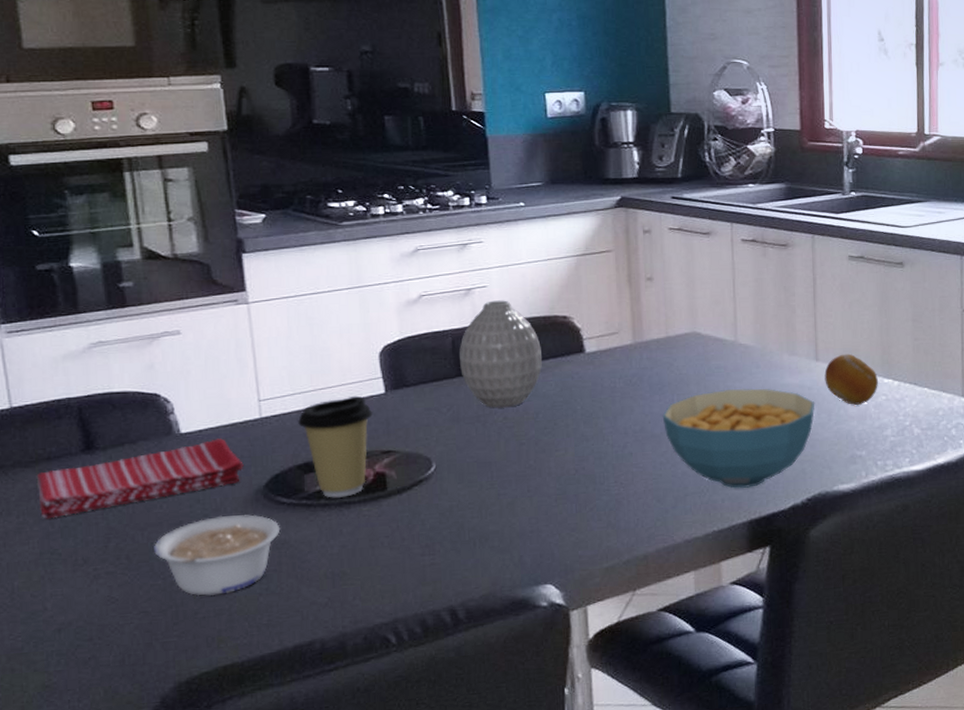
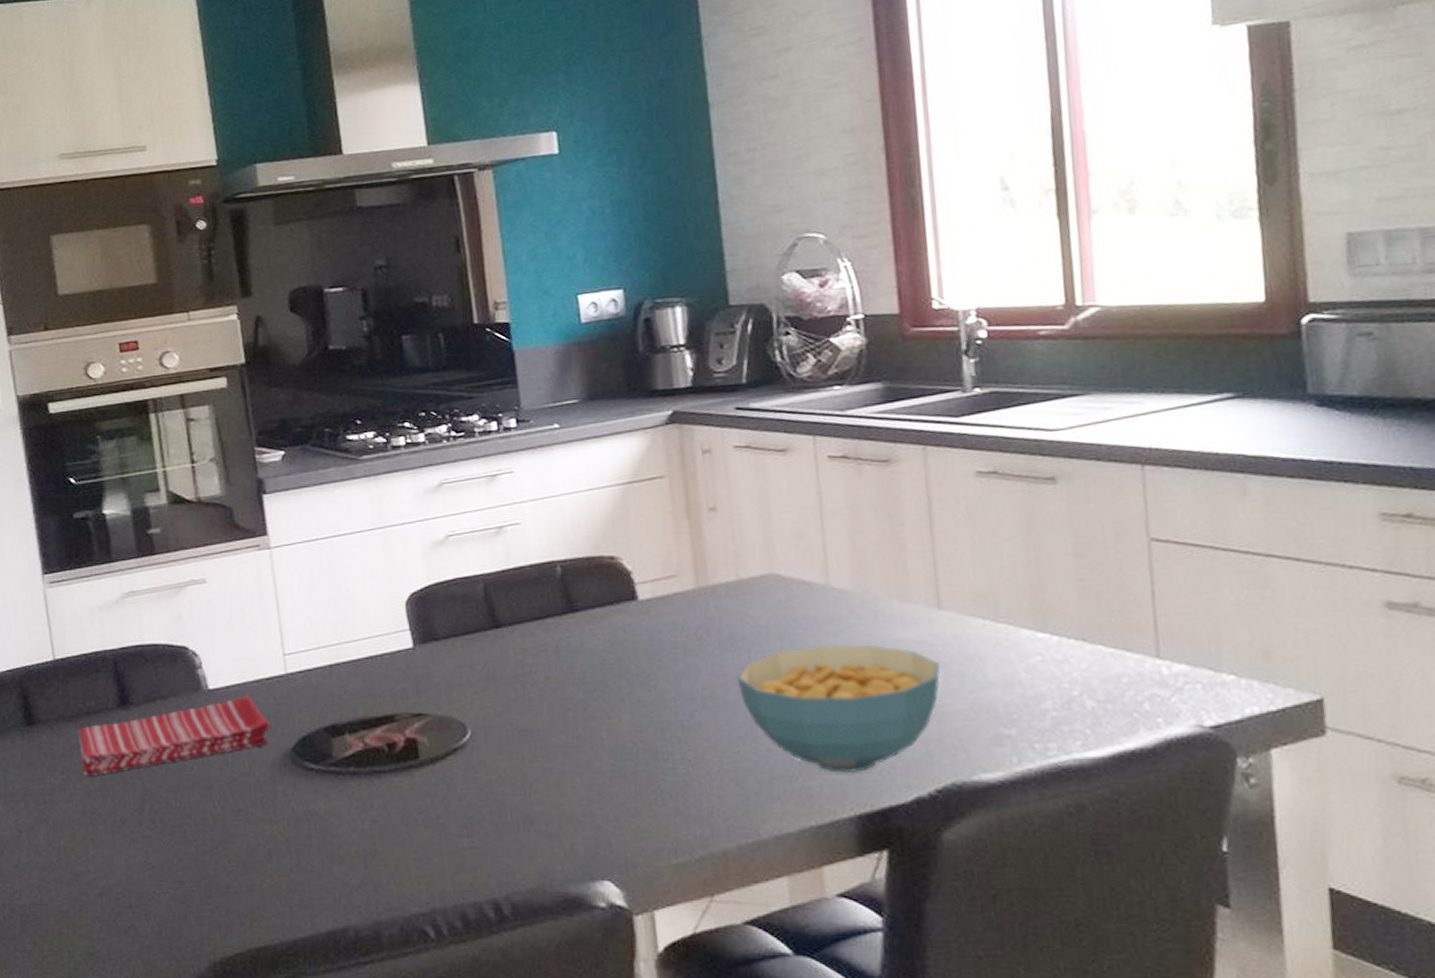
legume: present [154,514,281,596] -> none [186,780,309,868]
coffee cup: present [298,395,373,498] -> none [324,650,401,766]
vase: present [459,300,542,409] -> none [492,539,588,667]
fruit: present [824,353,878,406] -> none [951,599,1029,669]

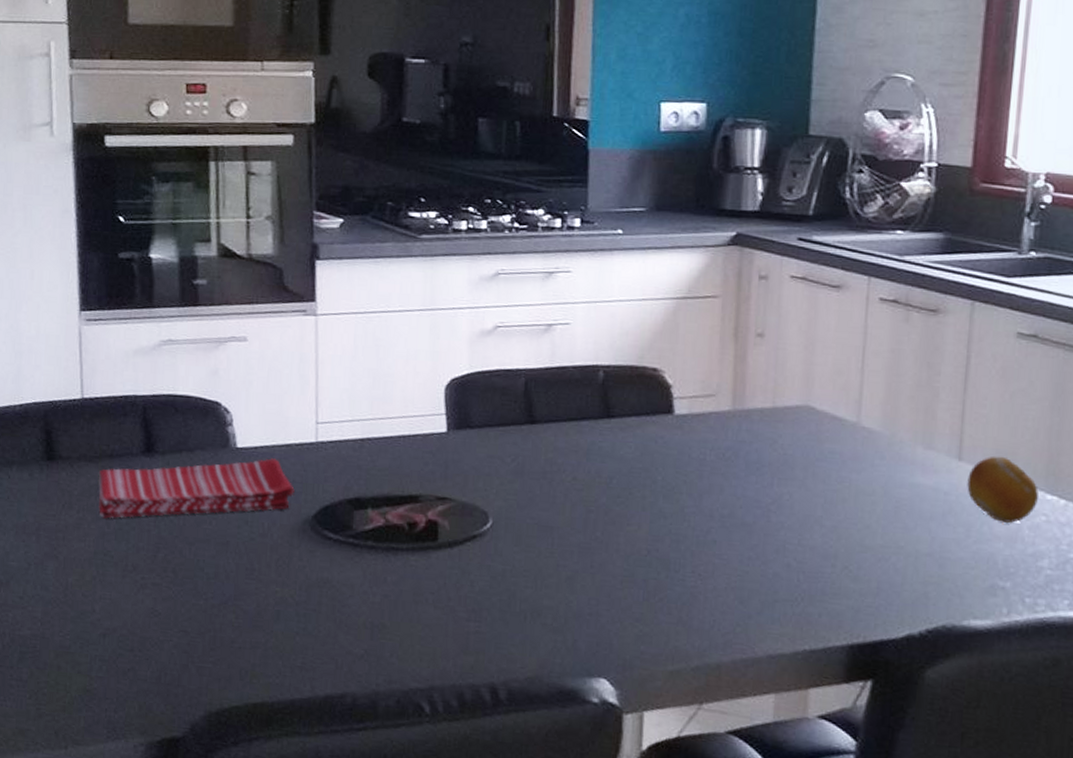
cereal bowl: present [737,644,941,774] -> none [757,480,951,605]
fruit: none [951,599,1029,669] -> present [967,456,1038,524]

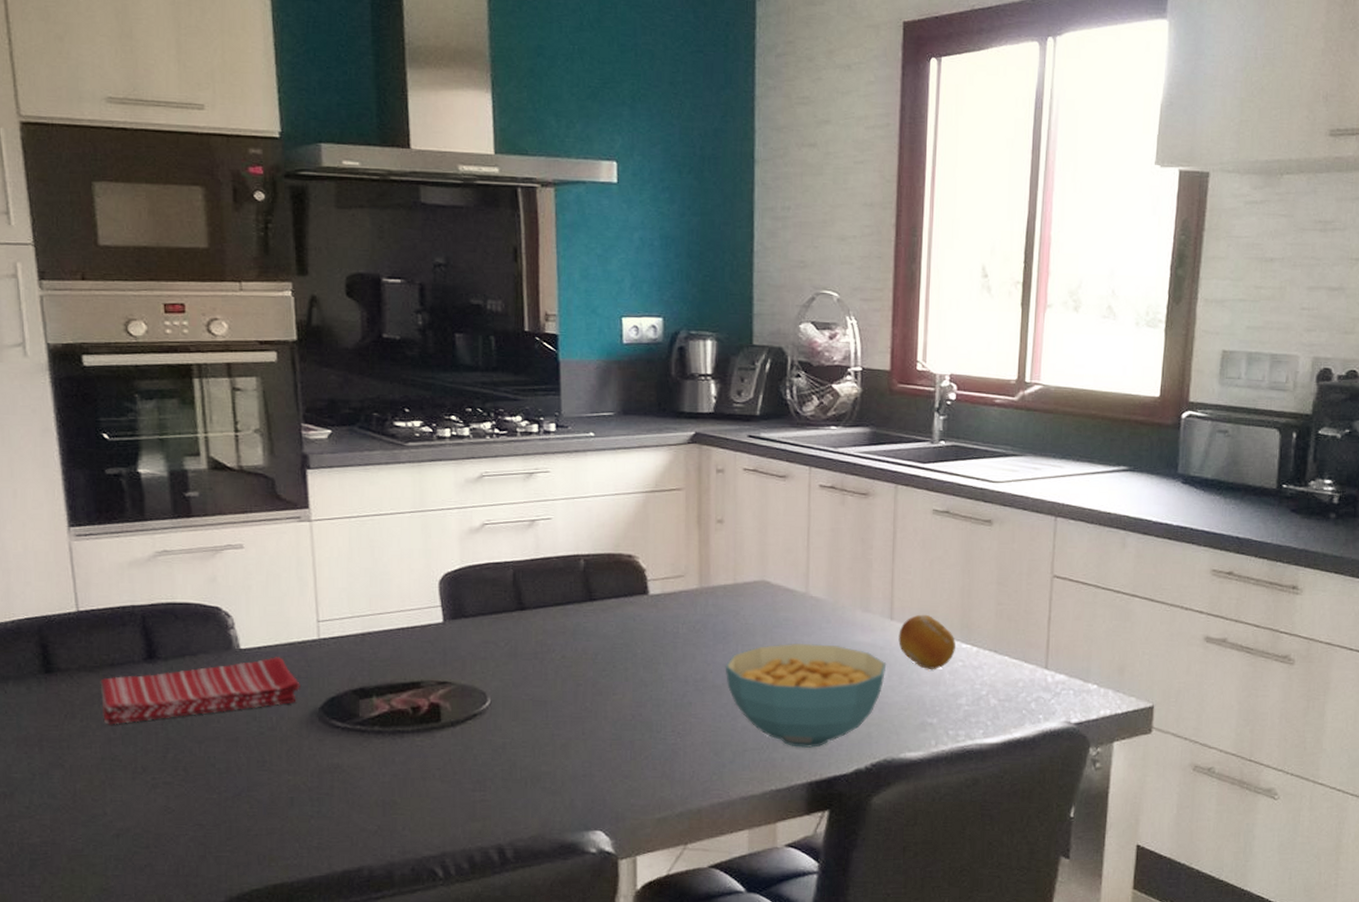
cereal bowl: none [757,480,951,605] -> present [725,643,887,749]

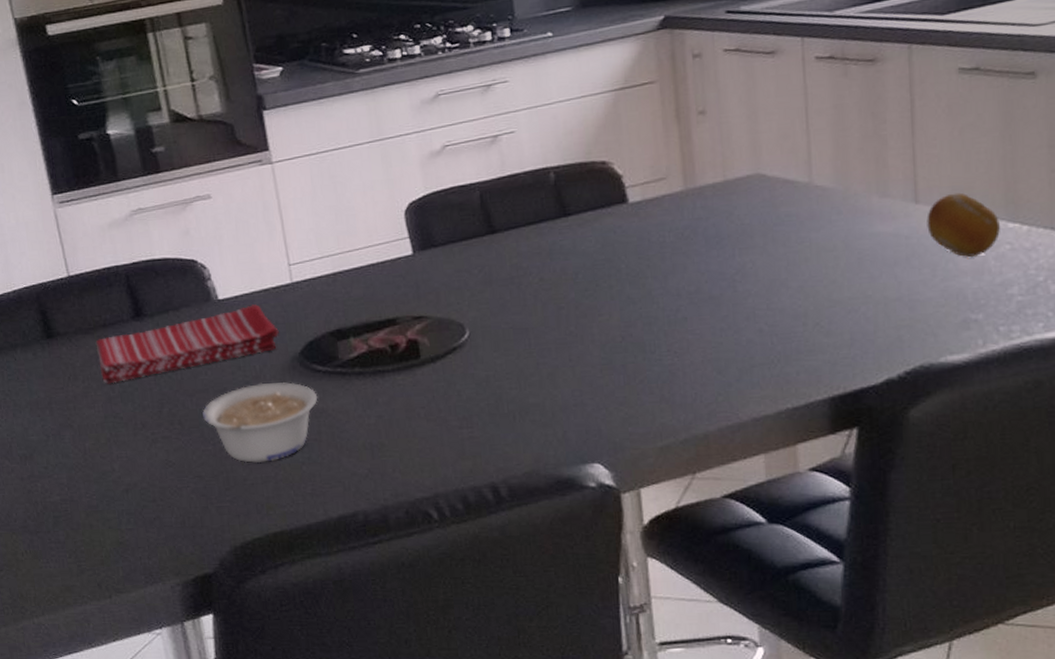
legume: none [210,734,334,814] -> present [202,382,318,463]
cereal bowl: present [725,643,887,749] -> none [721,239,915,360]

